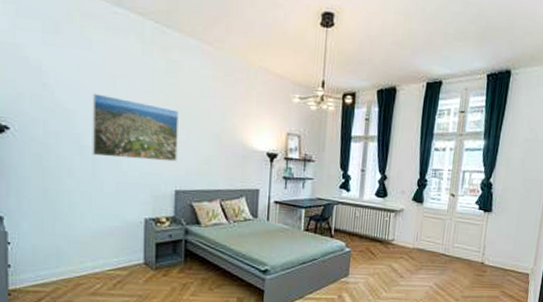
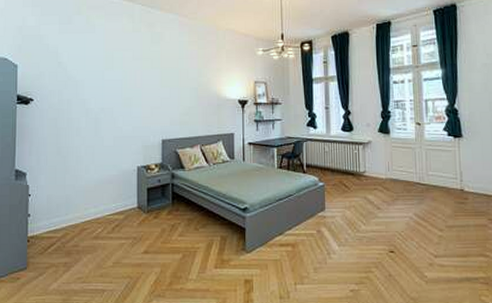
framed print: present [92,93,179,162] -> none [95,66,163,116]

